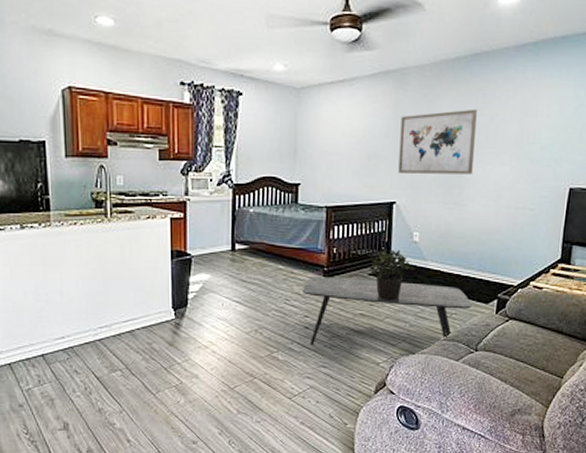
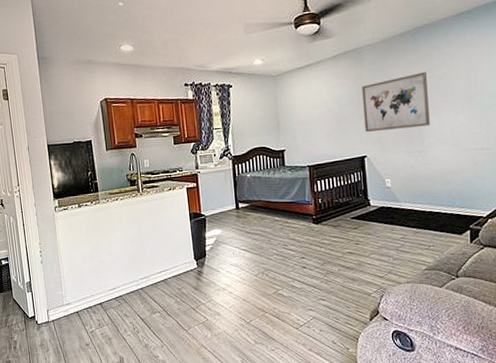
coffee table: present [302,277,471,344] -> none [296,222,446,281]
potted plant: present [368,249,415,300] -> none [350,194,391,239]

